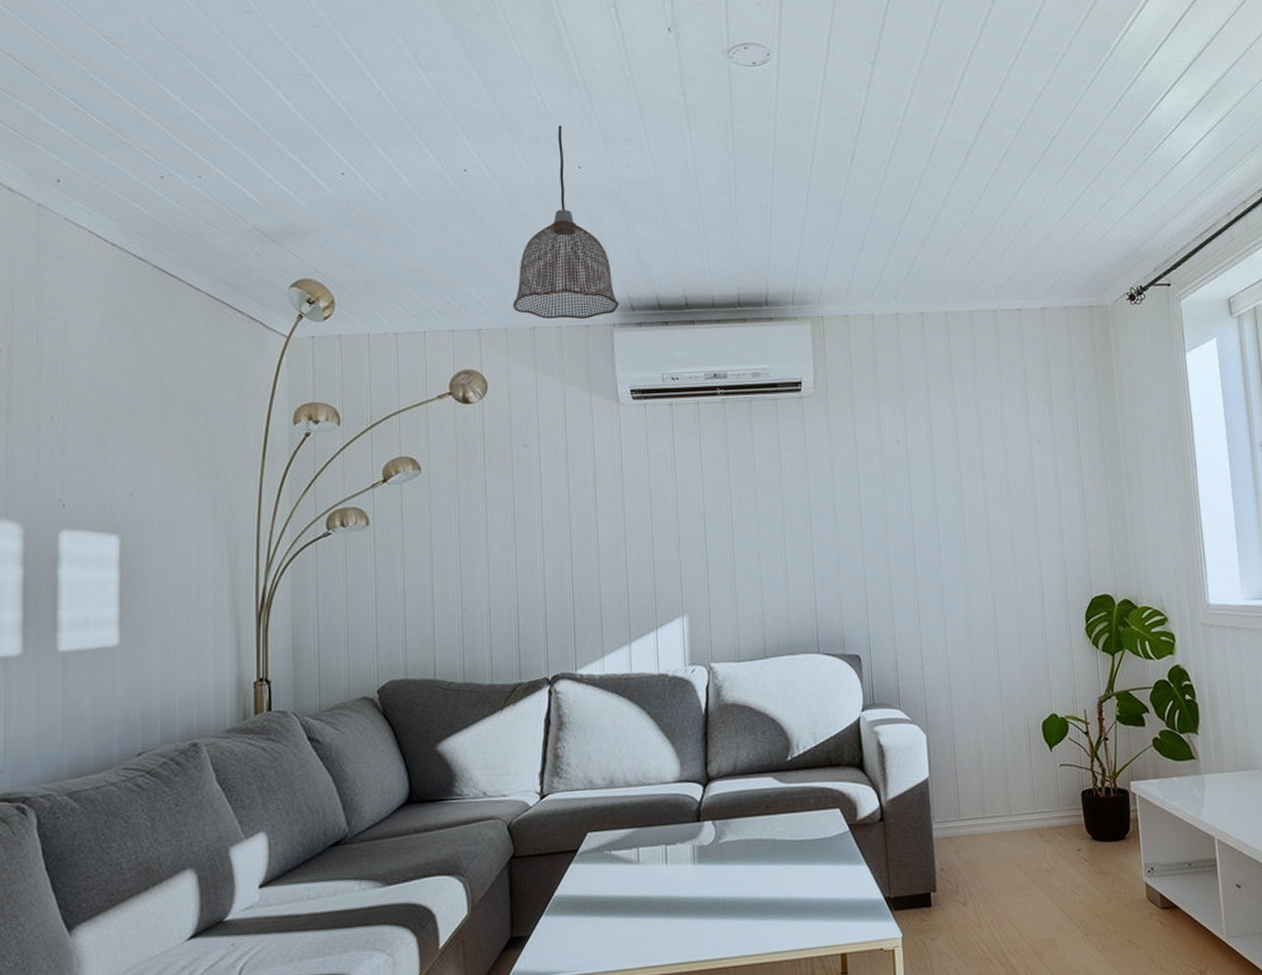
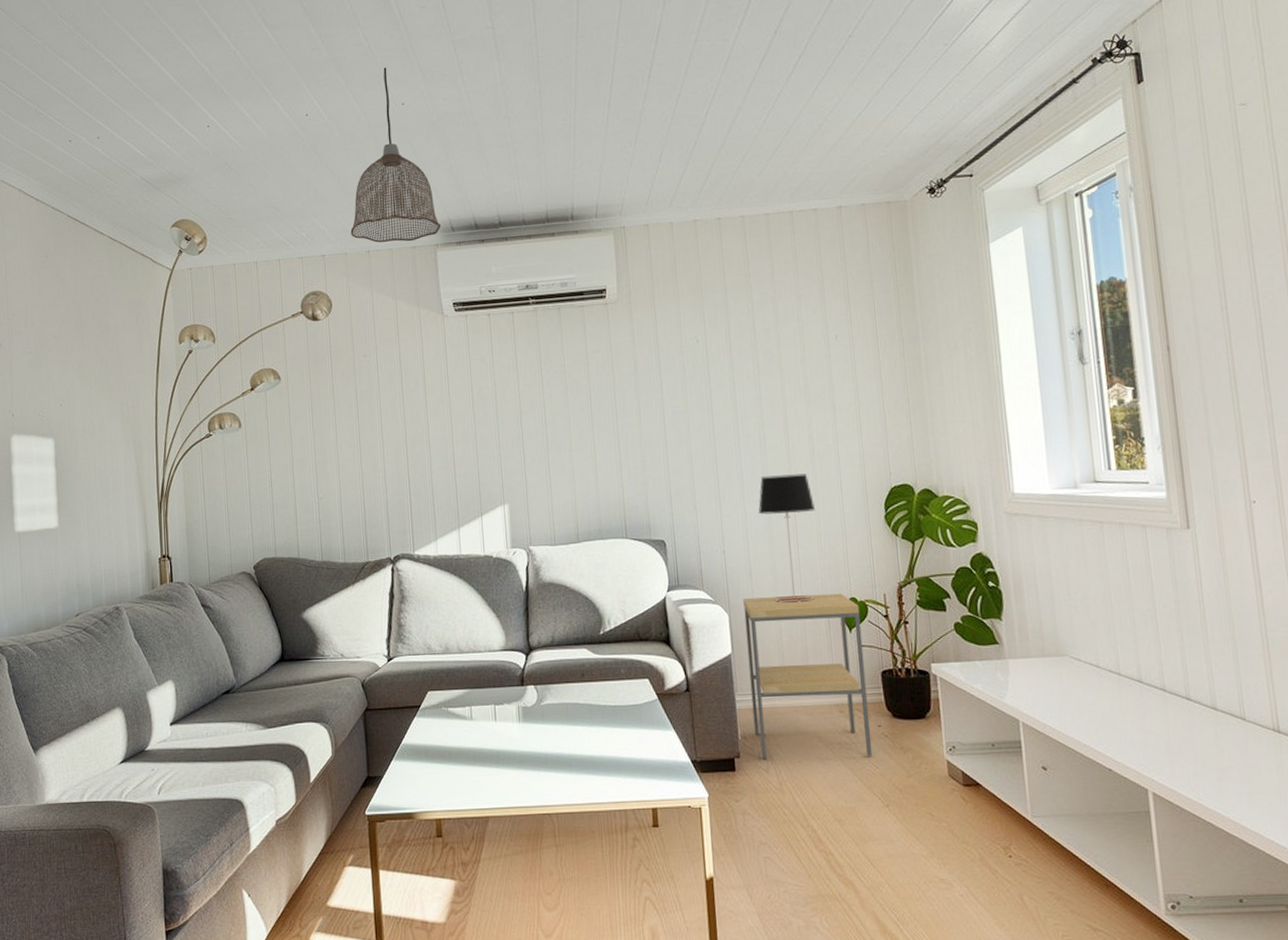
side table: none [942,709,1073,892] -> present [743,593,873,759]
table lamp: none [958,583,1017,721] -> present [758,473,816,603]

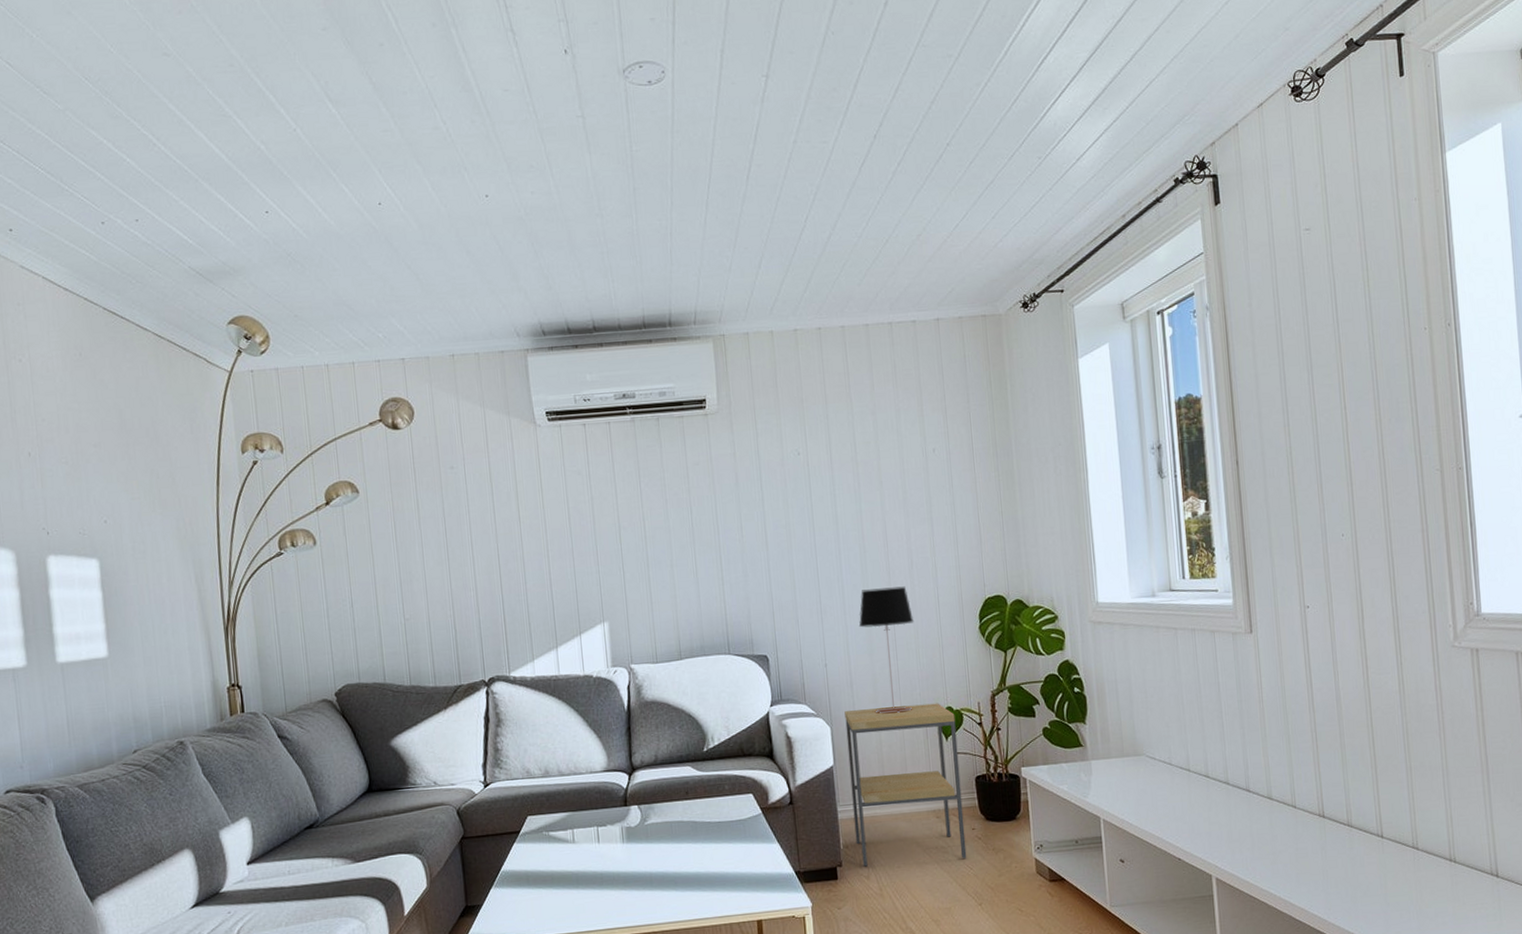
pendant lamp: present [350,67,441,243] -> none [432,154,532,347]

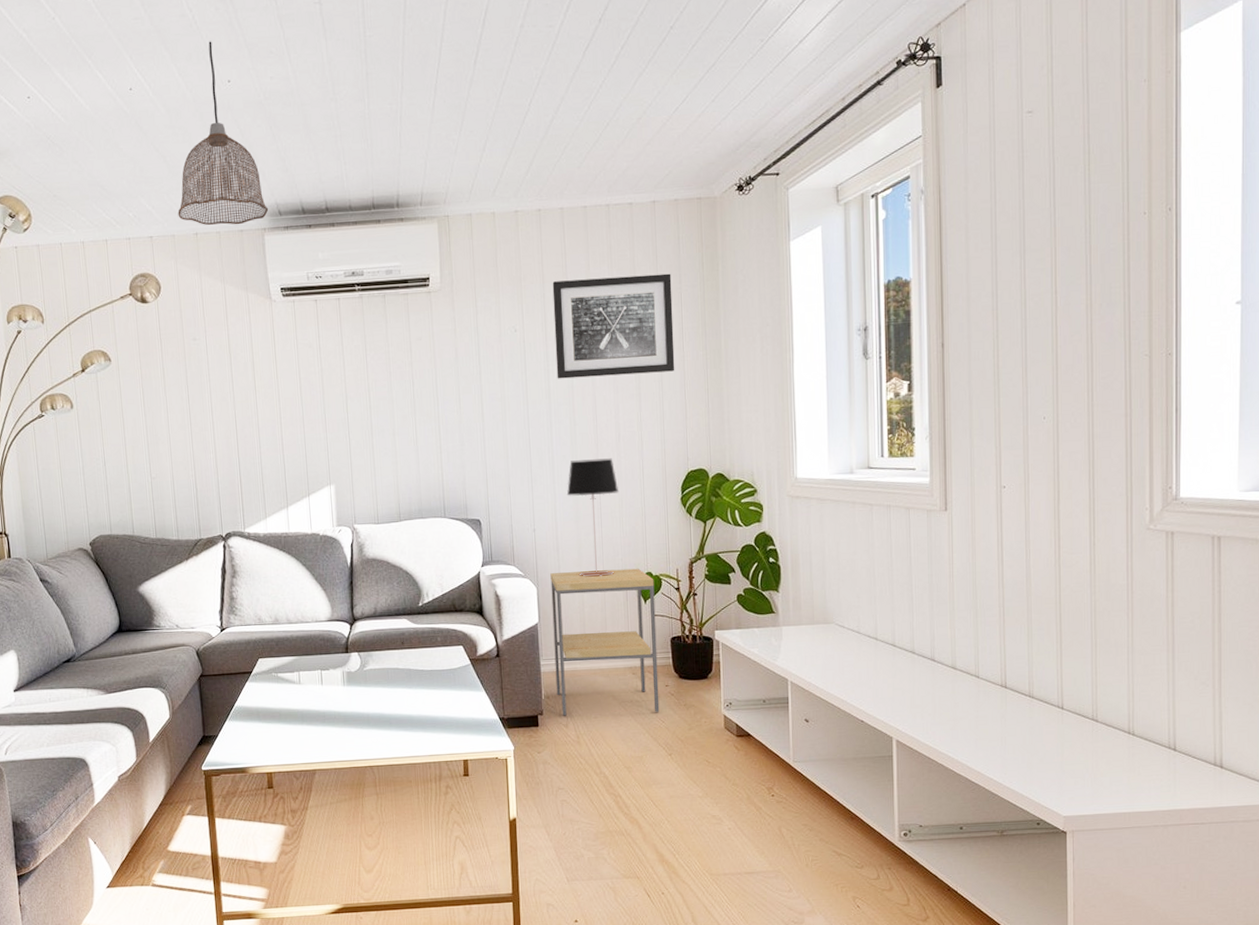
pendant lamp: none [432,154,532,347] -> present [178,41,269,226]
wall art: none [835,392,967,504] -> present [552,273,675,379]

